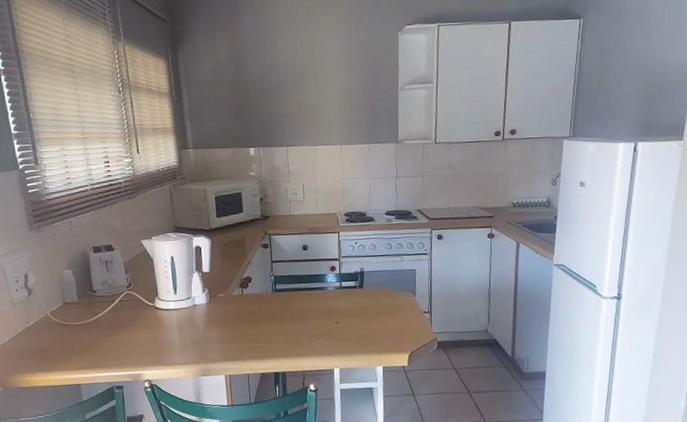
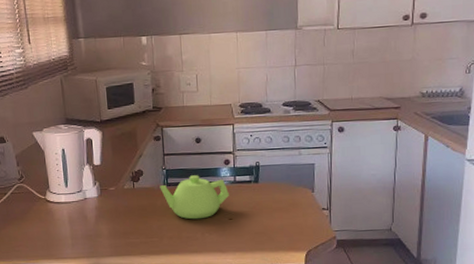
teapot: none [268,281,335,324] -> present [159,175,229,220]

